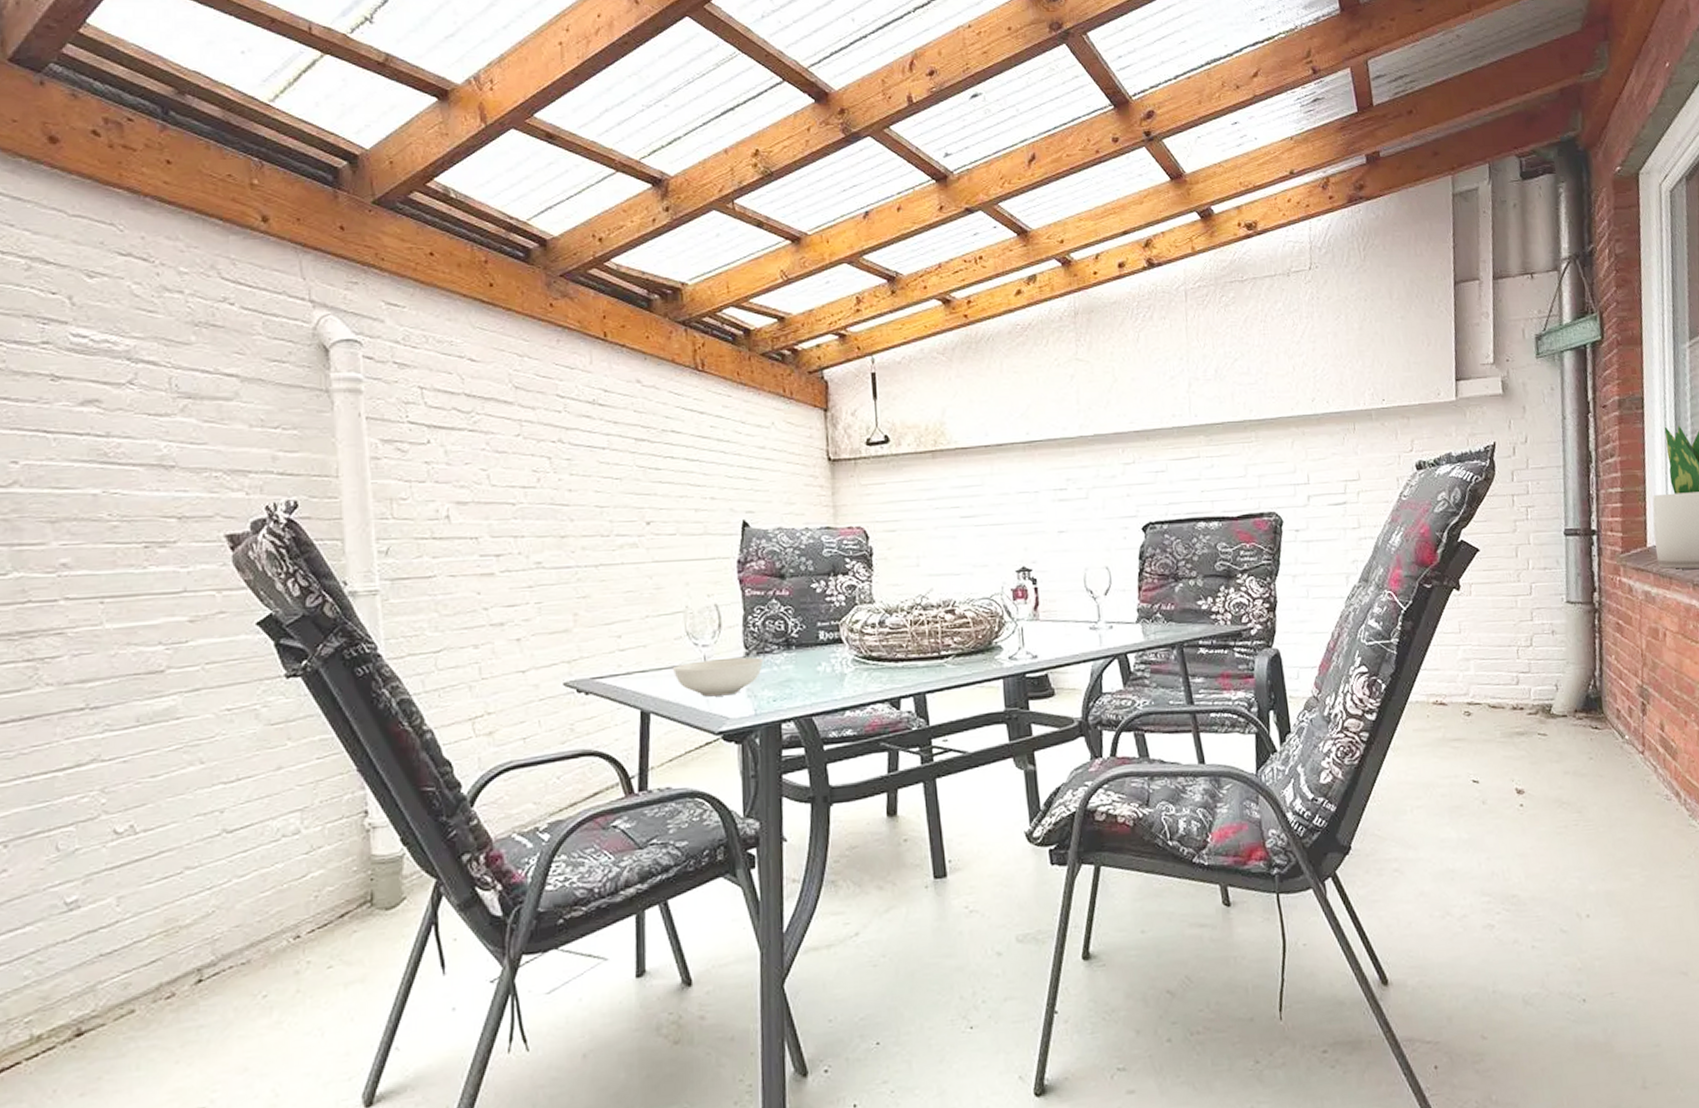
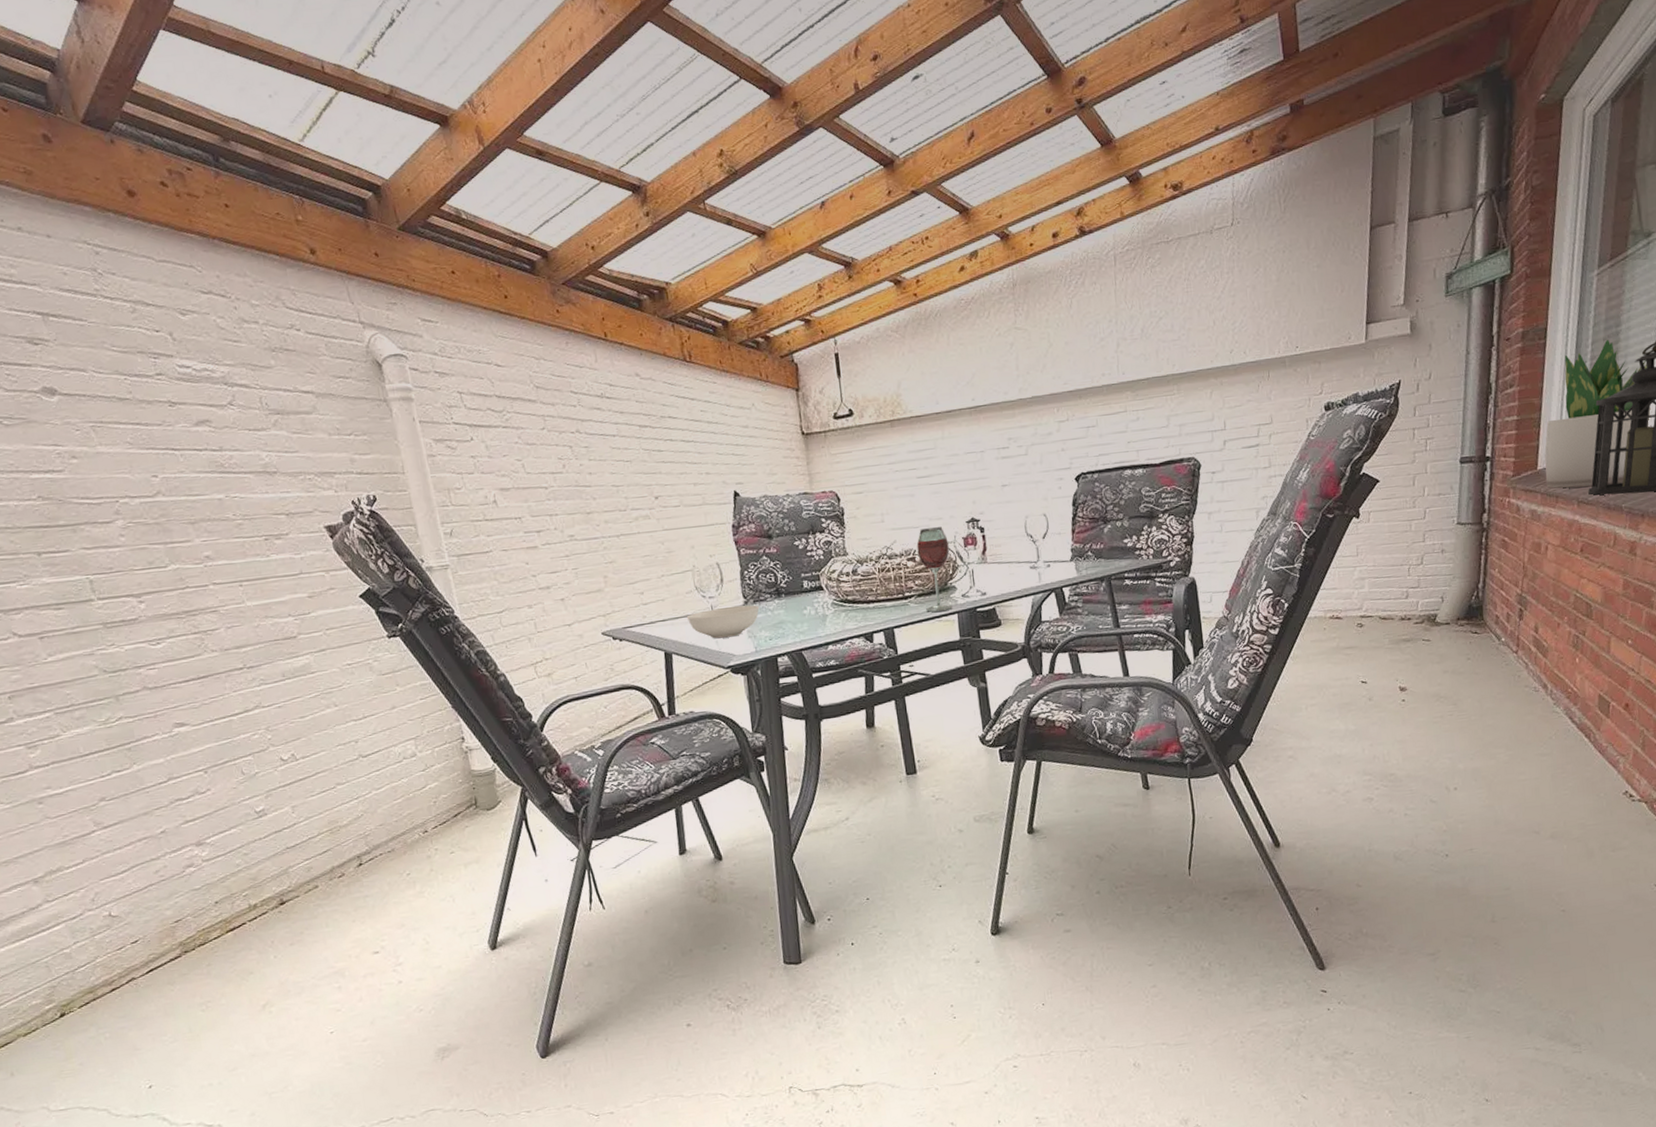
wineglass: none [957,575,998,676] -> present [916,527,953,612]

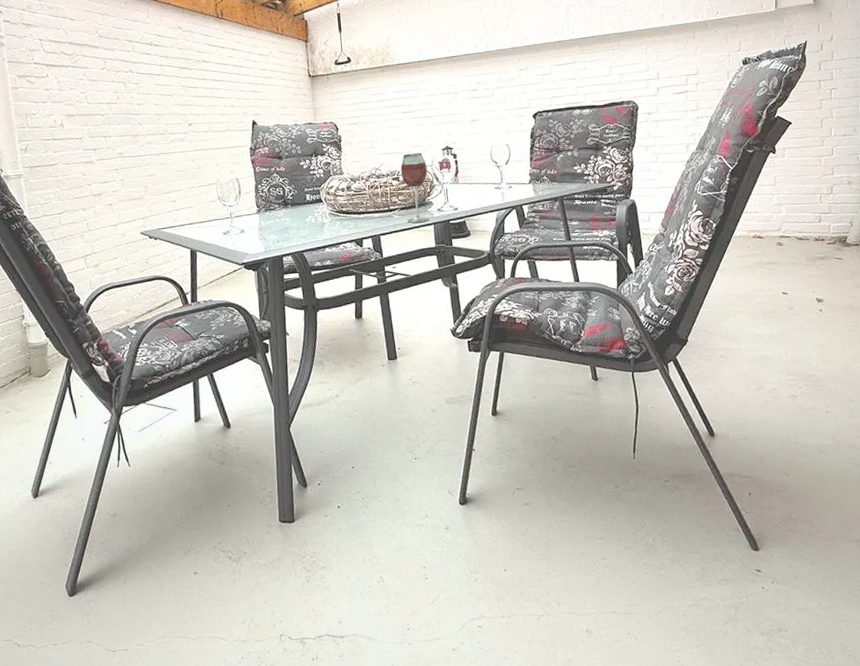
bowl: present [686,605,760,639] -> none [209,213,270,240]

